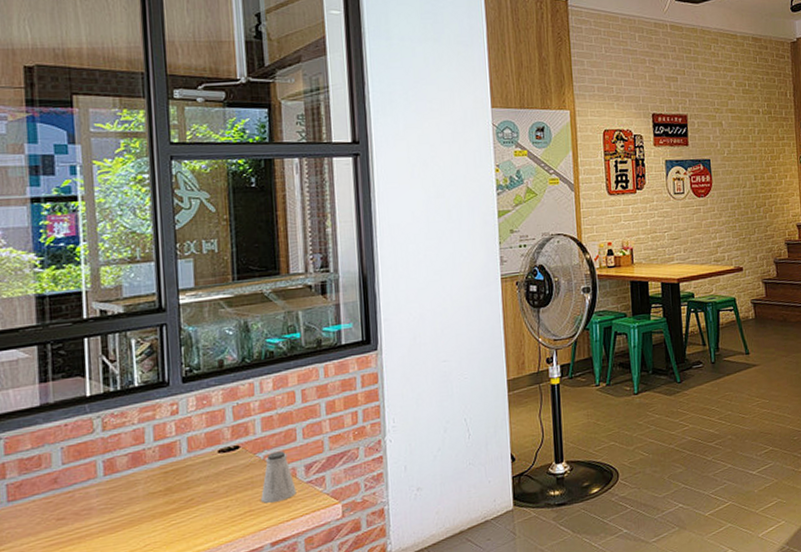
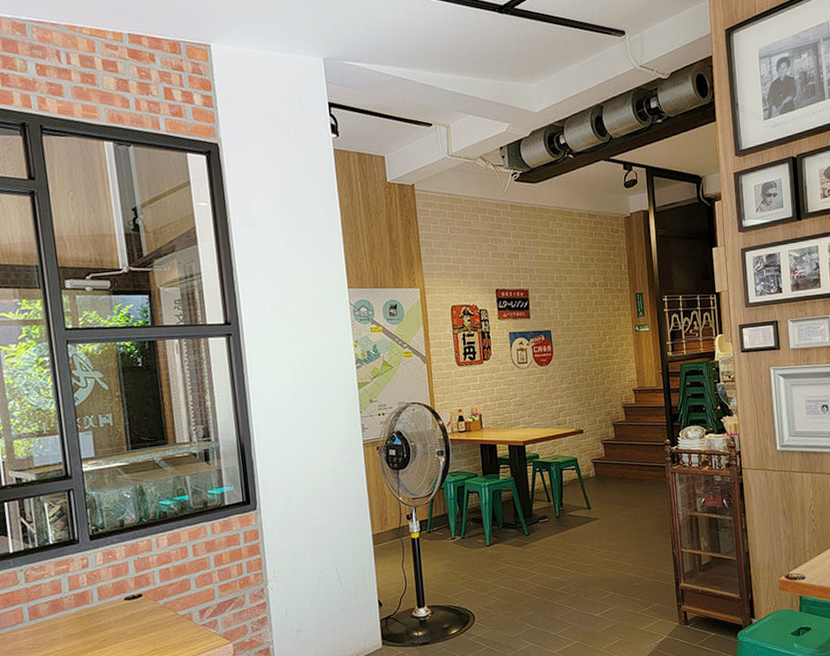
saltshaker: present [261,451,296,503] -> none [163,598,193,643]

